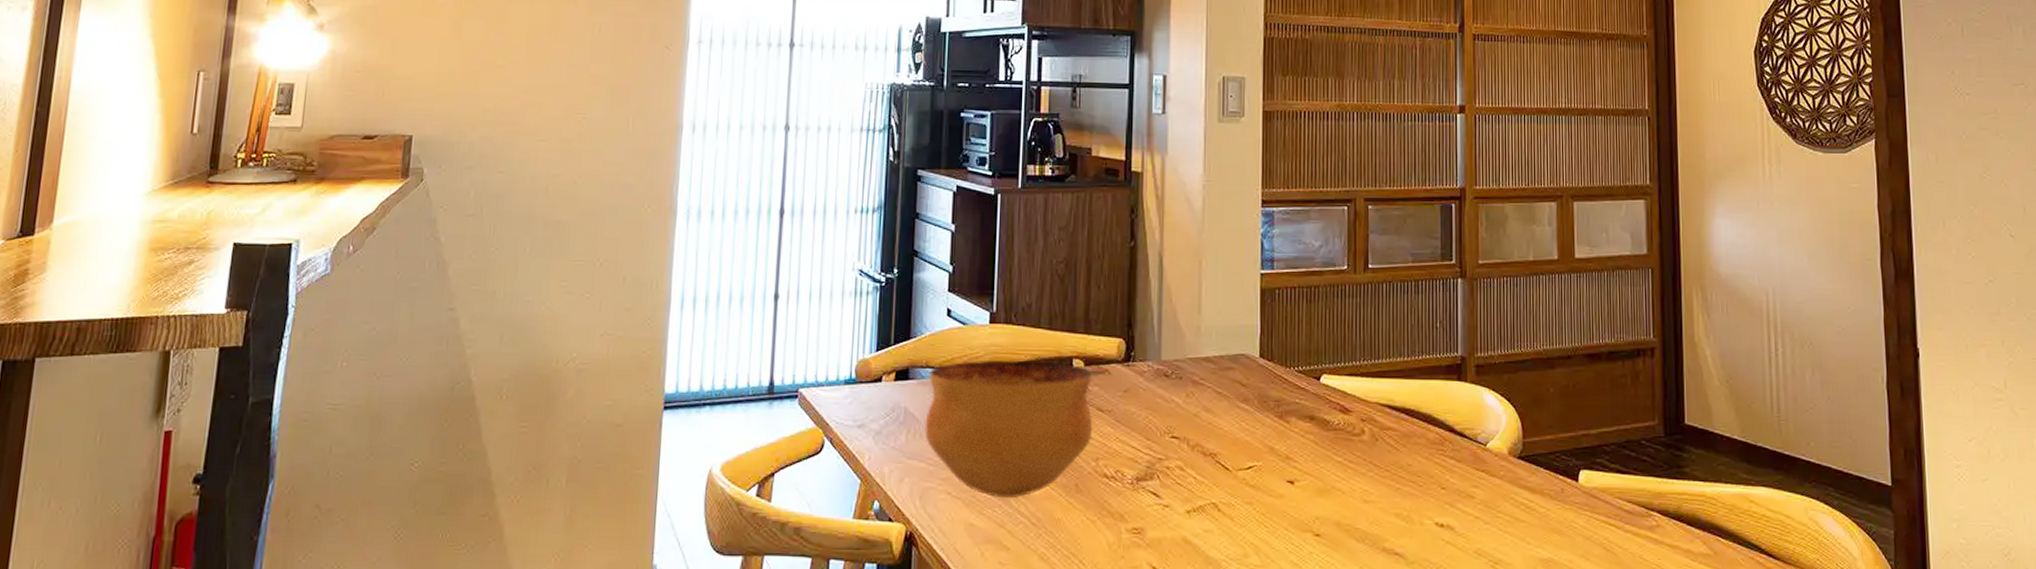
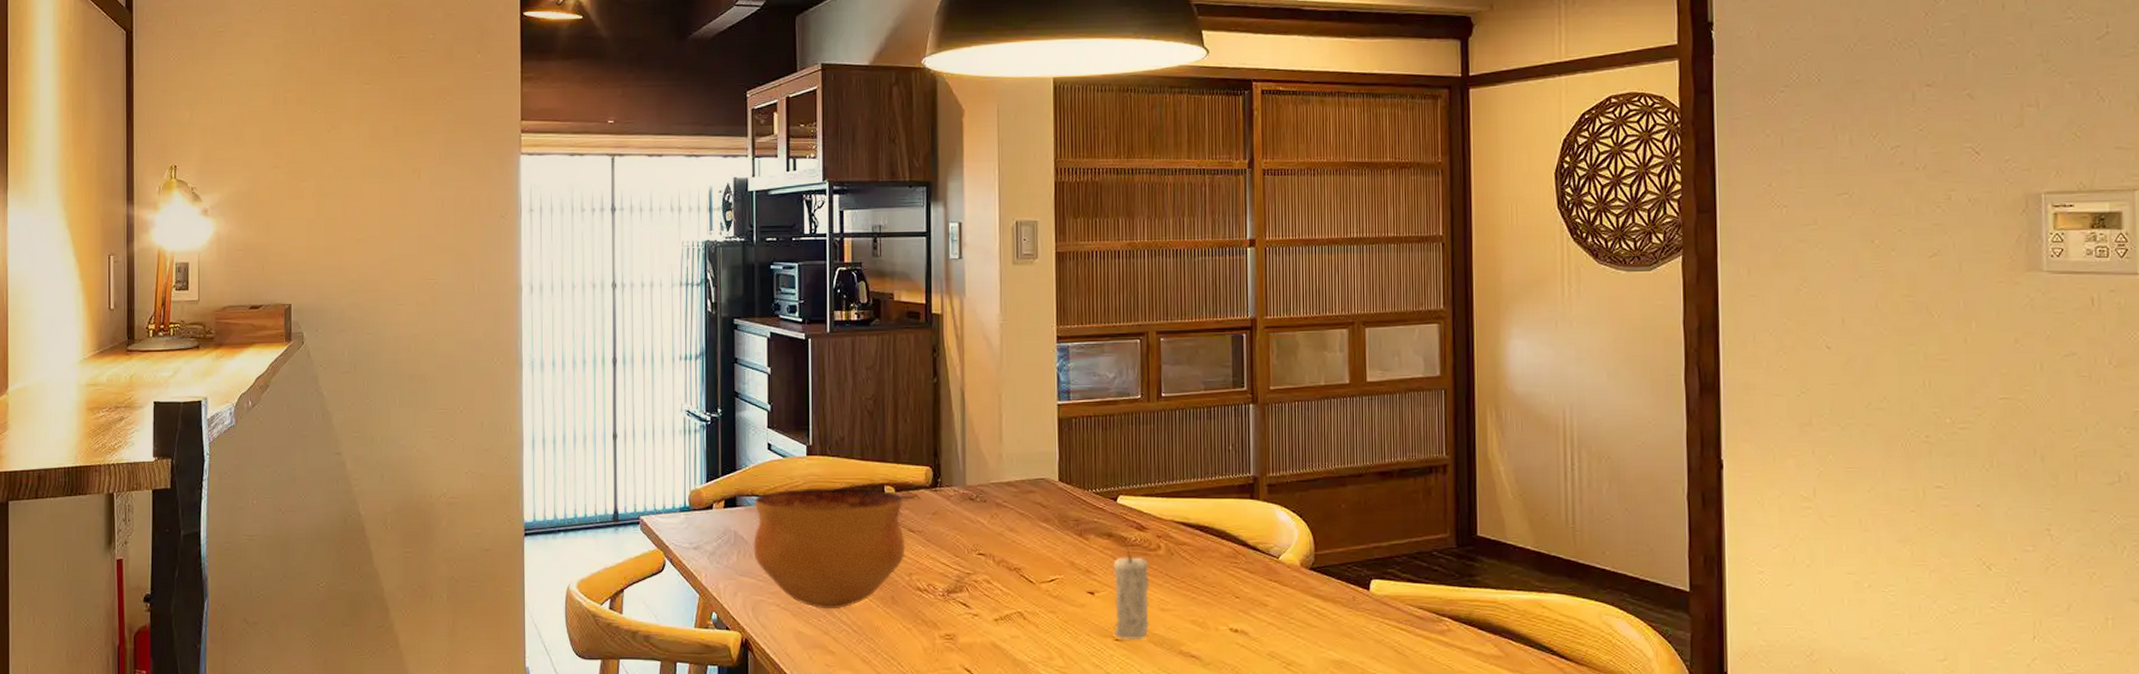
candle: none [1315,427,1353,536] -> present [1113,543,1150,641]

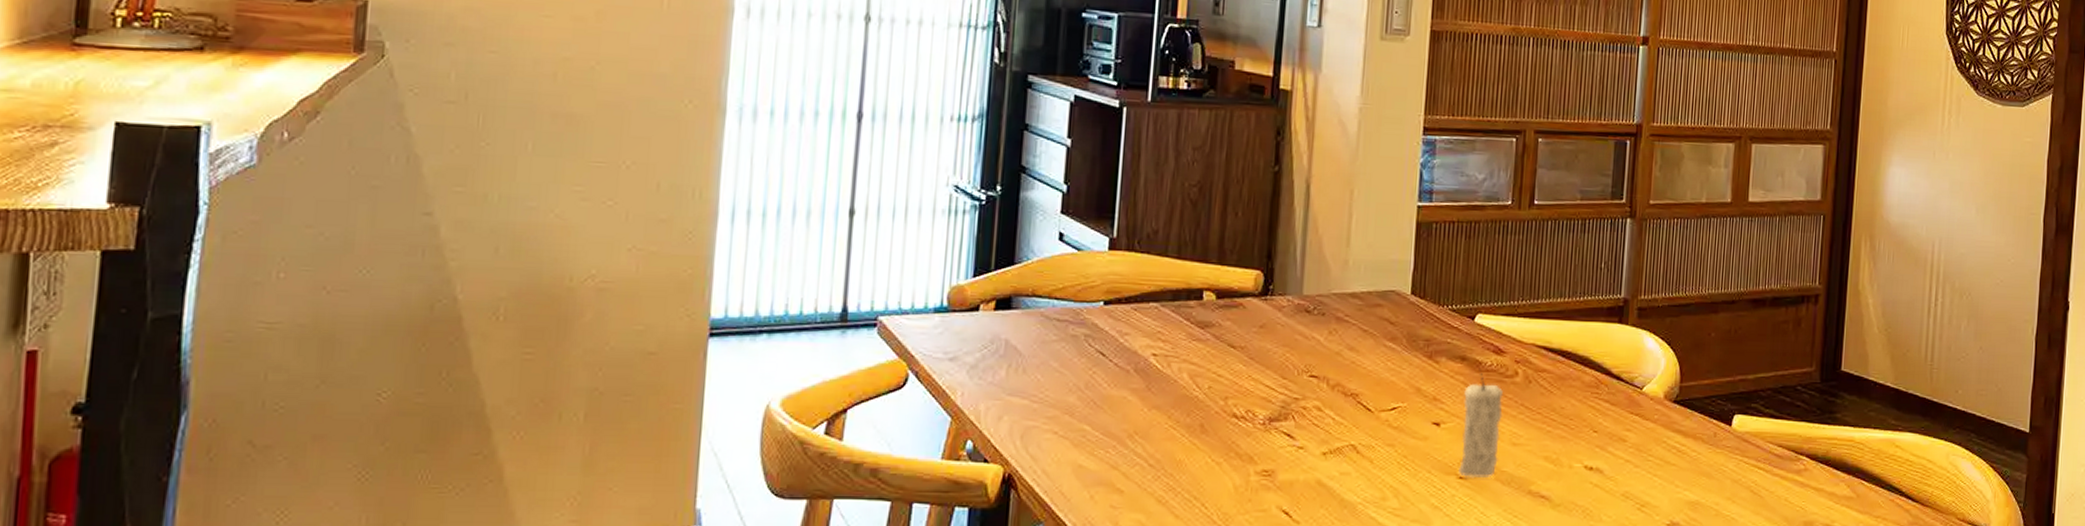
bowl: present [753,488,905,609] -> none [1028,290,1224,439]

